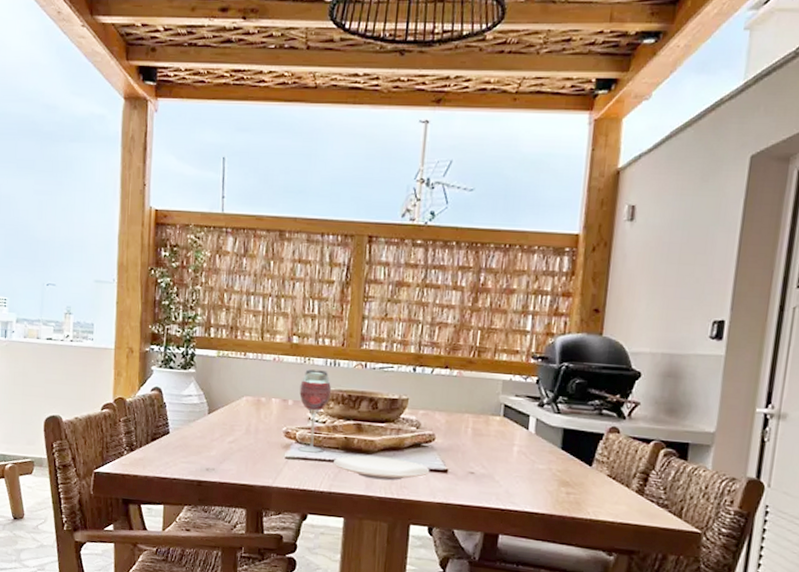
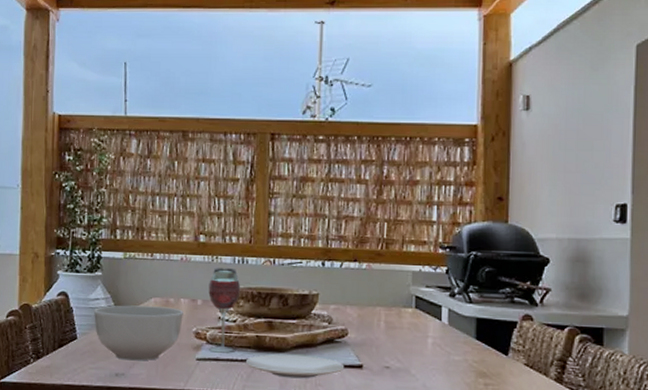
bowl: none [186,402,274,457] -> present [94,305,183,361]

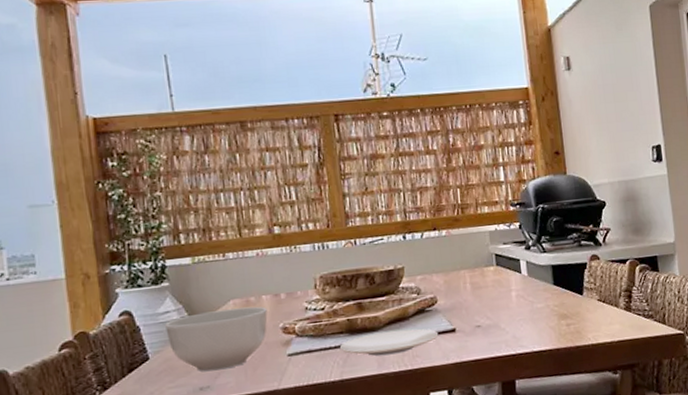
wineglass: present [208,268,241,354] -> none [290,255,329,345]

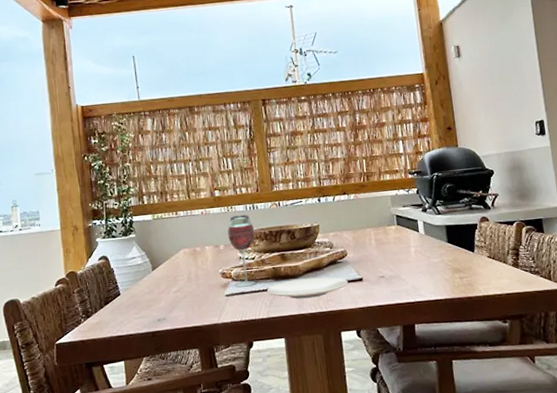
bowl: present [165,306,268,372] -> none [132,255,210,307]
wineglass: none [290,255,329,345] -> present [227,214,258,288]

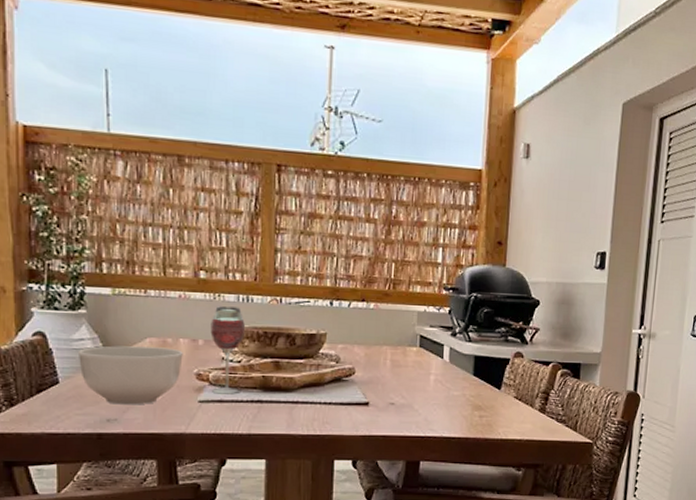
bowl: none [132,255,210,307] -> present [79,346,183,405]
plate: present [266,277,348,299] -> none [251,394,352,418]

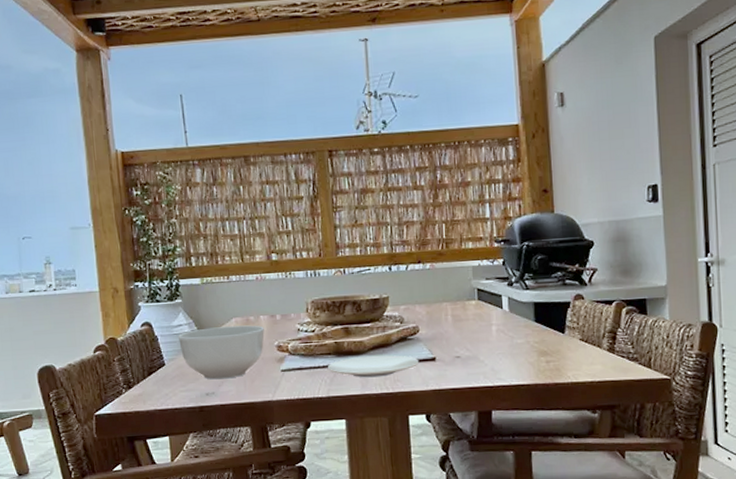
wineglass: present [210,306,246,395] -> none [285,282,318,363]
plate: none [251,394,352,418] -> present [327,355,419,378]

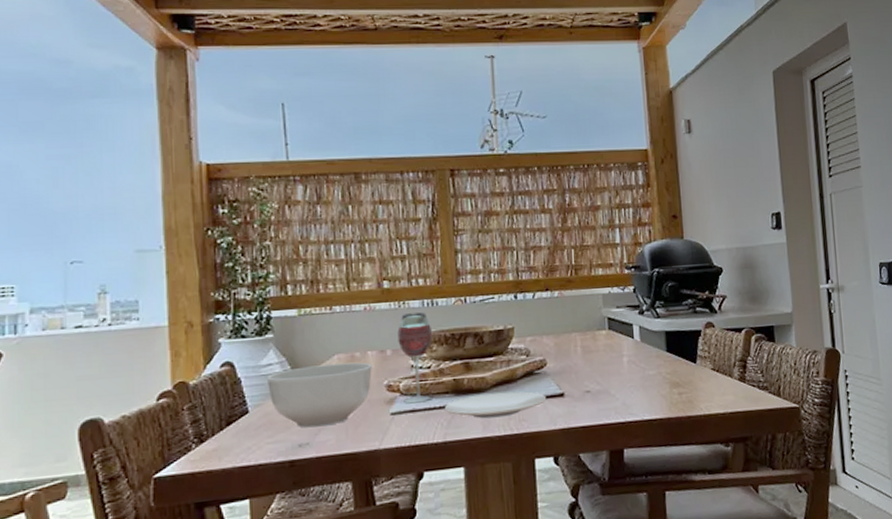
wineglass: none [285,282,318,363] -> present [397,312,433,404]

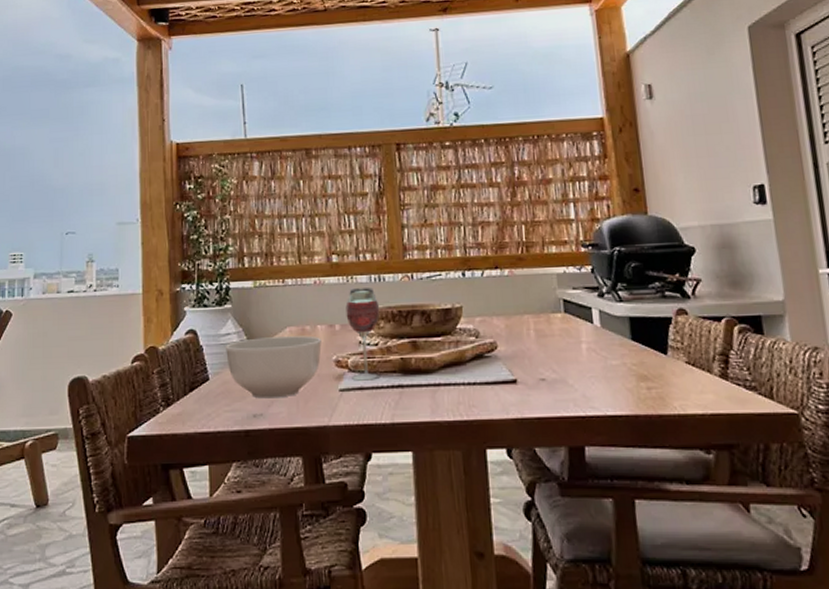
plate: present [444,391,547,419] -> none [391,374,498,402]

